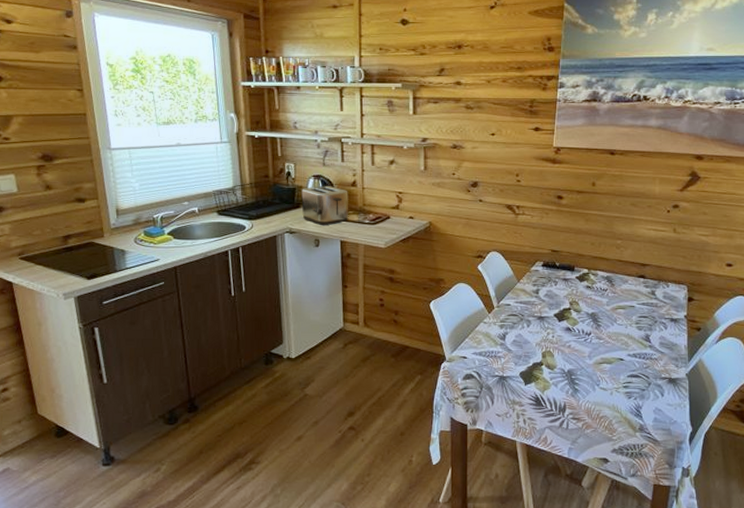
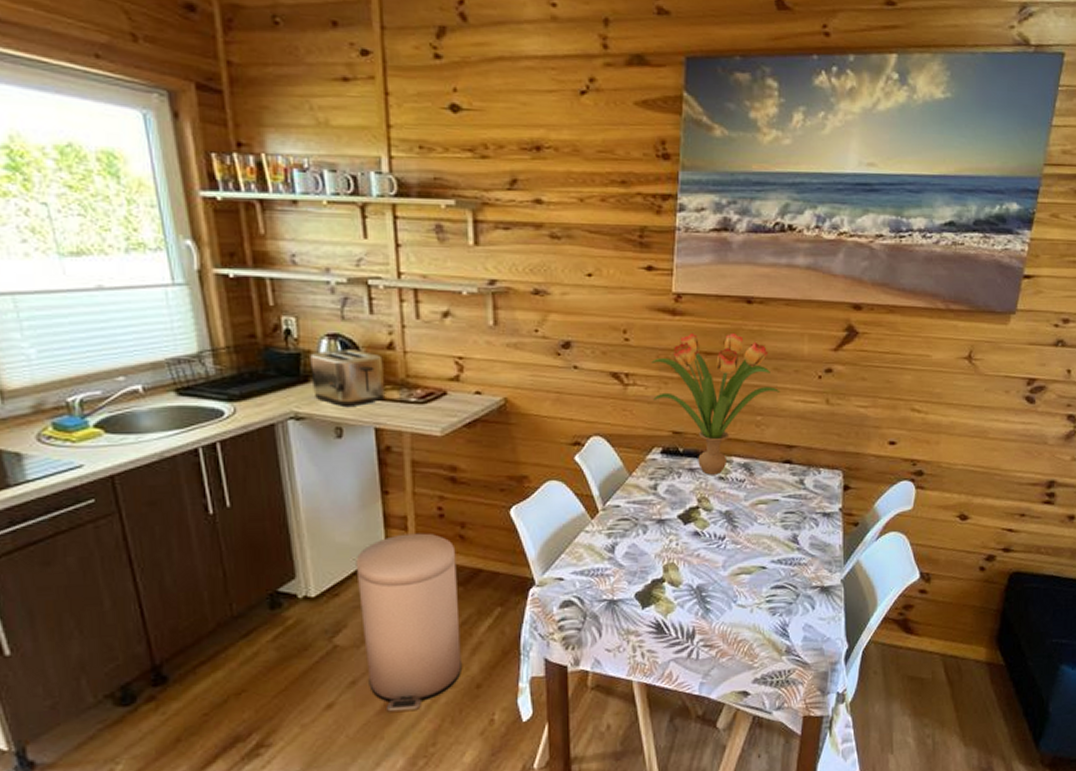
pedal bin: none [322,317,392,448] -> present [355,533,463,713]
flower arrangement: none [536,176,636,284] -> present [651,332,781,475]

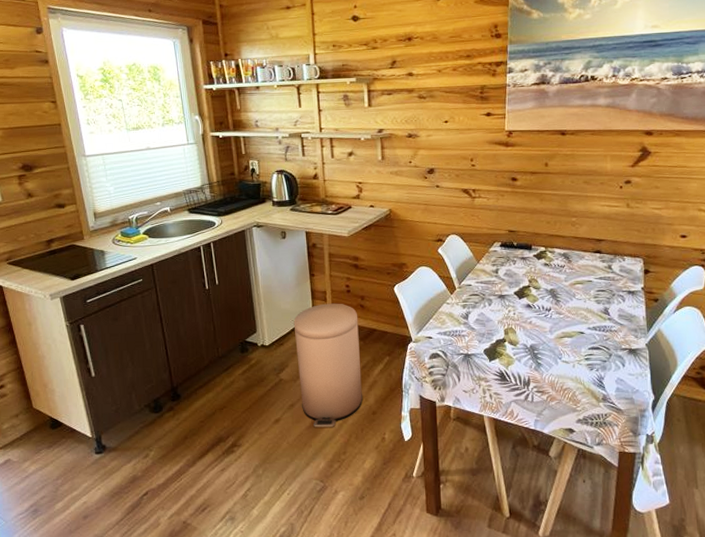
toaster: present [310,350,386,408] -> none [266,180,313,219]
flower arrangement: present [651,332,781,475] -> none [491,157,590,262]

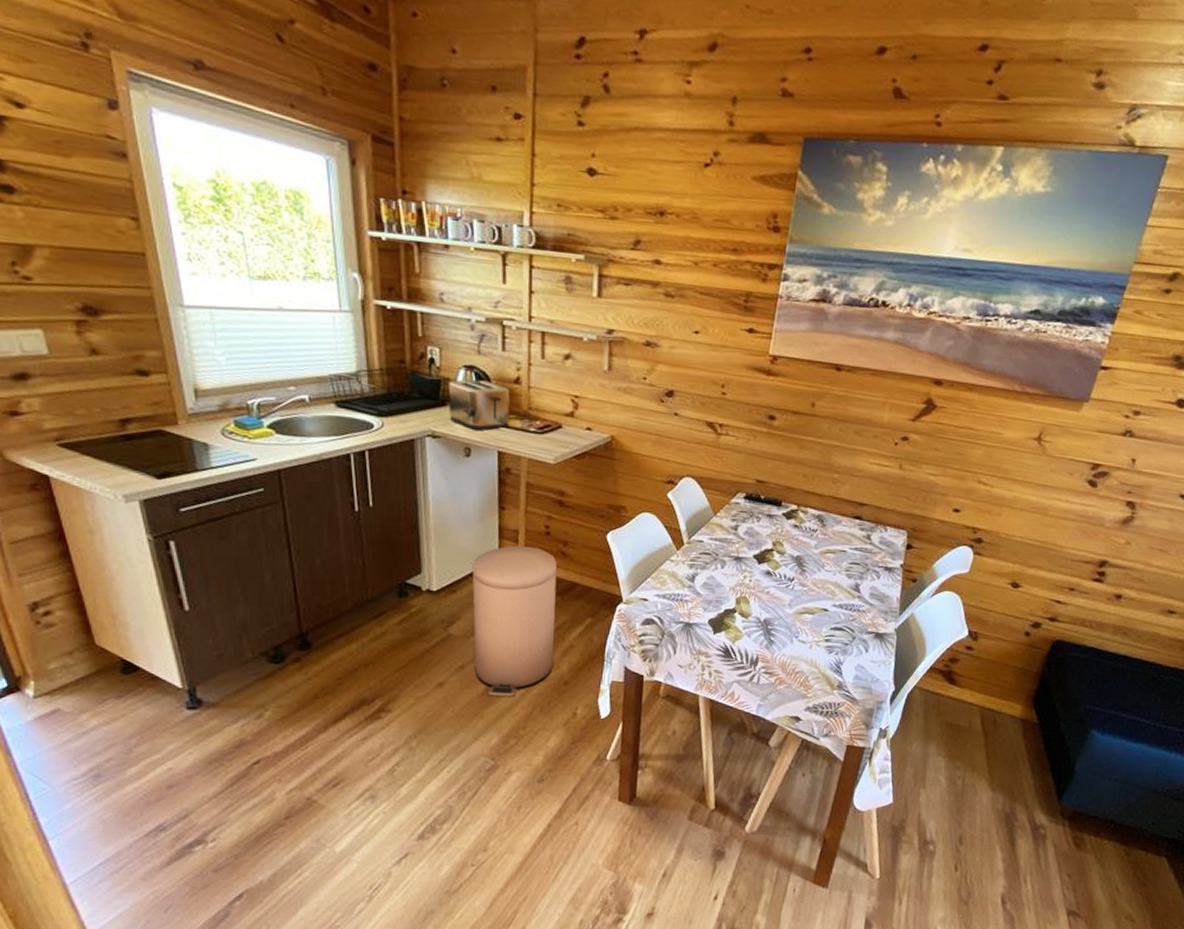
toaster: none [266,180,313,219] -> present [448,379,510,431]

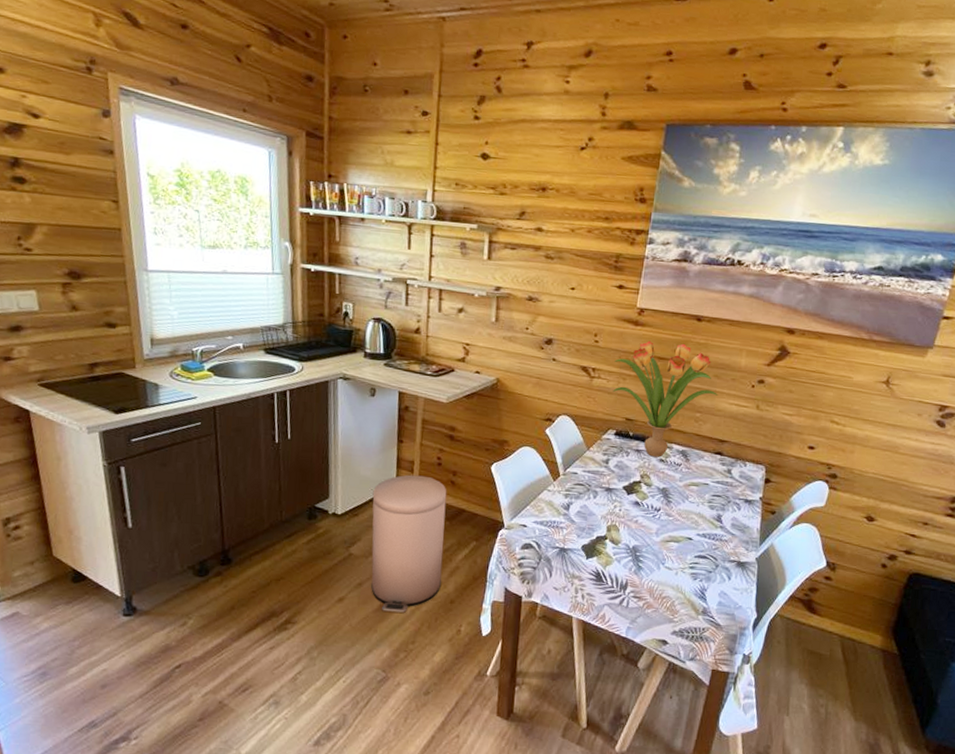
toaster: present [448,379,510,431] -> none [358,330,411,374]
flower arrangement: none [742,392,858,523] -> present [613,340,718,457]

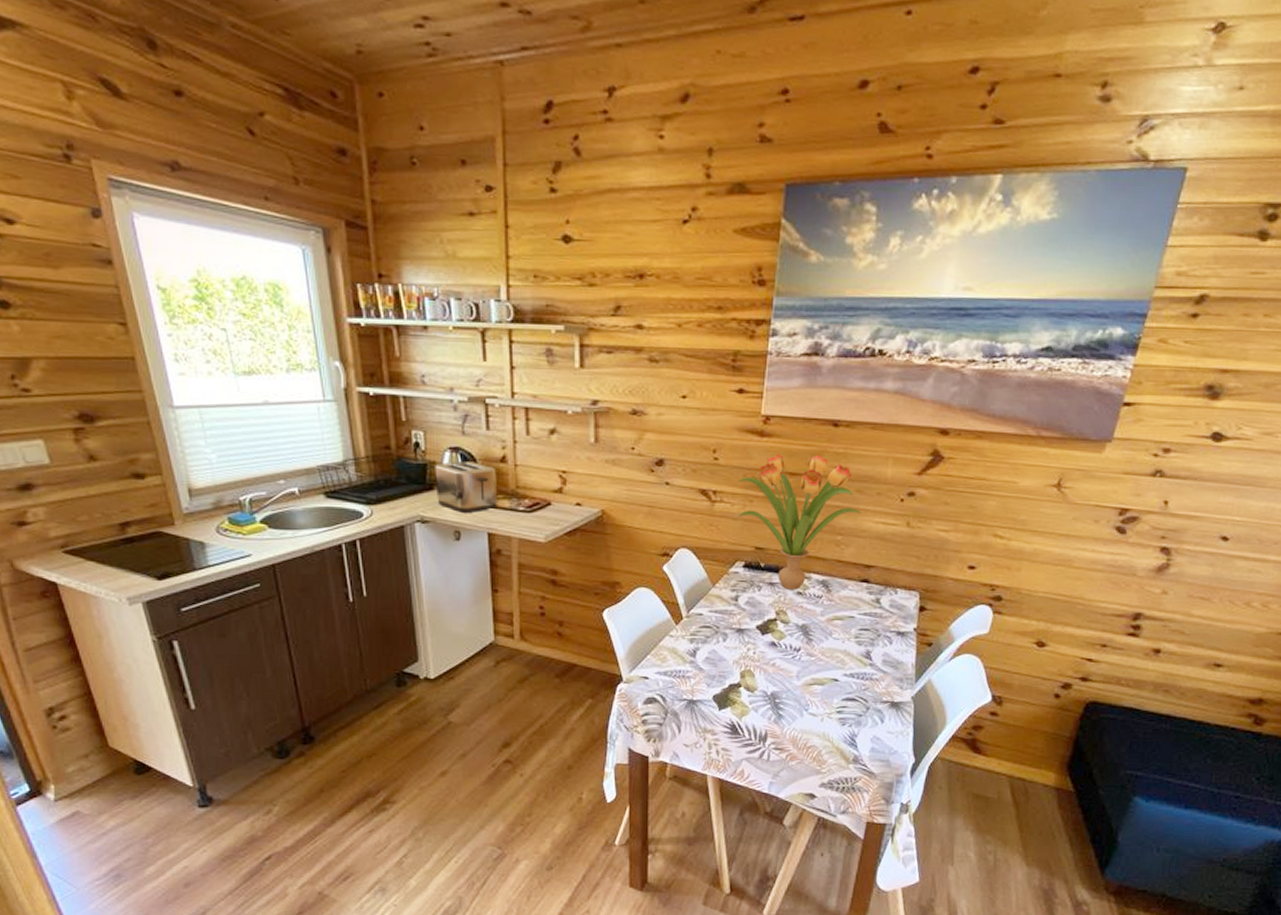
toaster: none [358,330,411,374] -> present [435,461,498,514]
pedal bin: present [371,474,447,614] -> none [468,628,557,785]

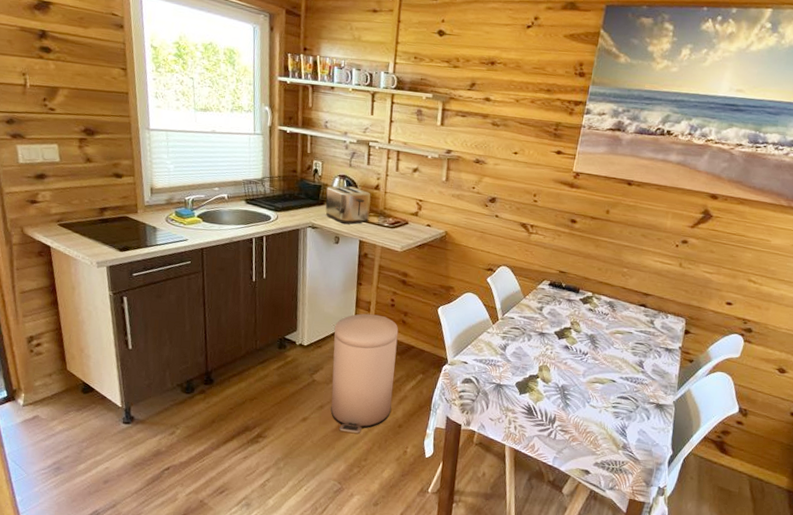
pedal bin: none [468,628,557,785] -> present [331,313,399,435]
flower arrangement: present [738,453,862,590] -> none [549,201,645,307]

